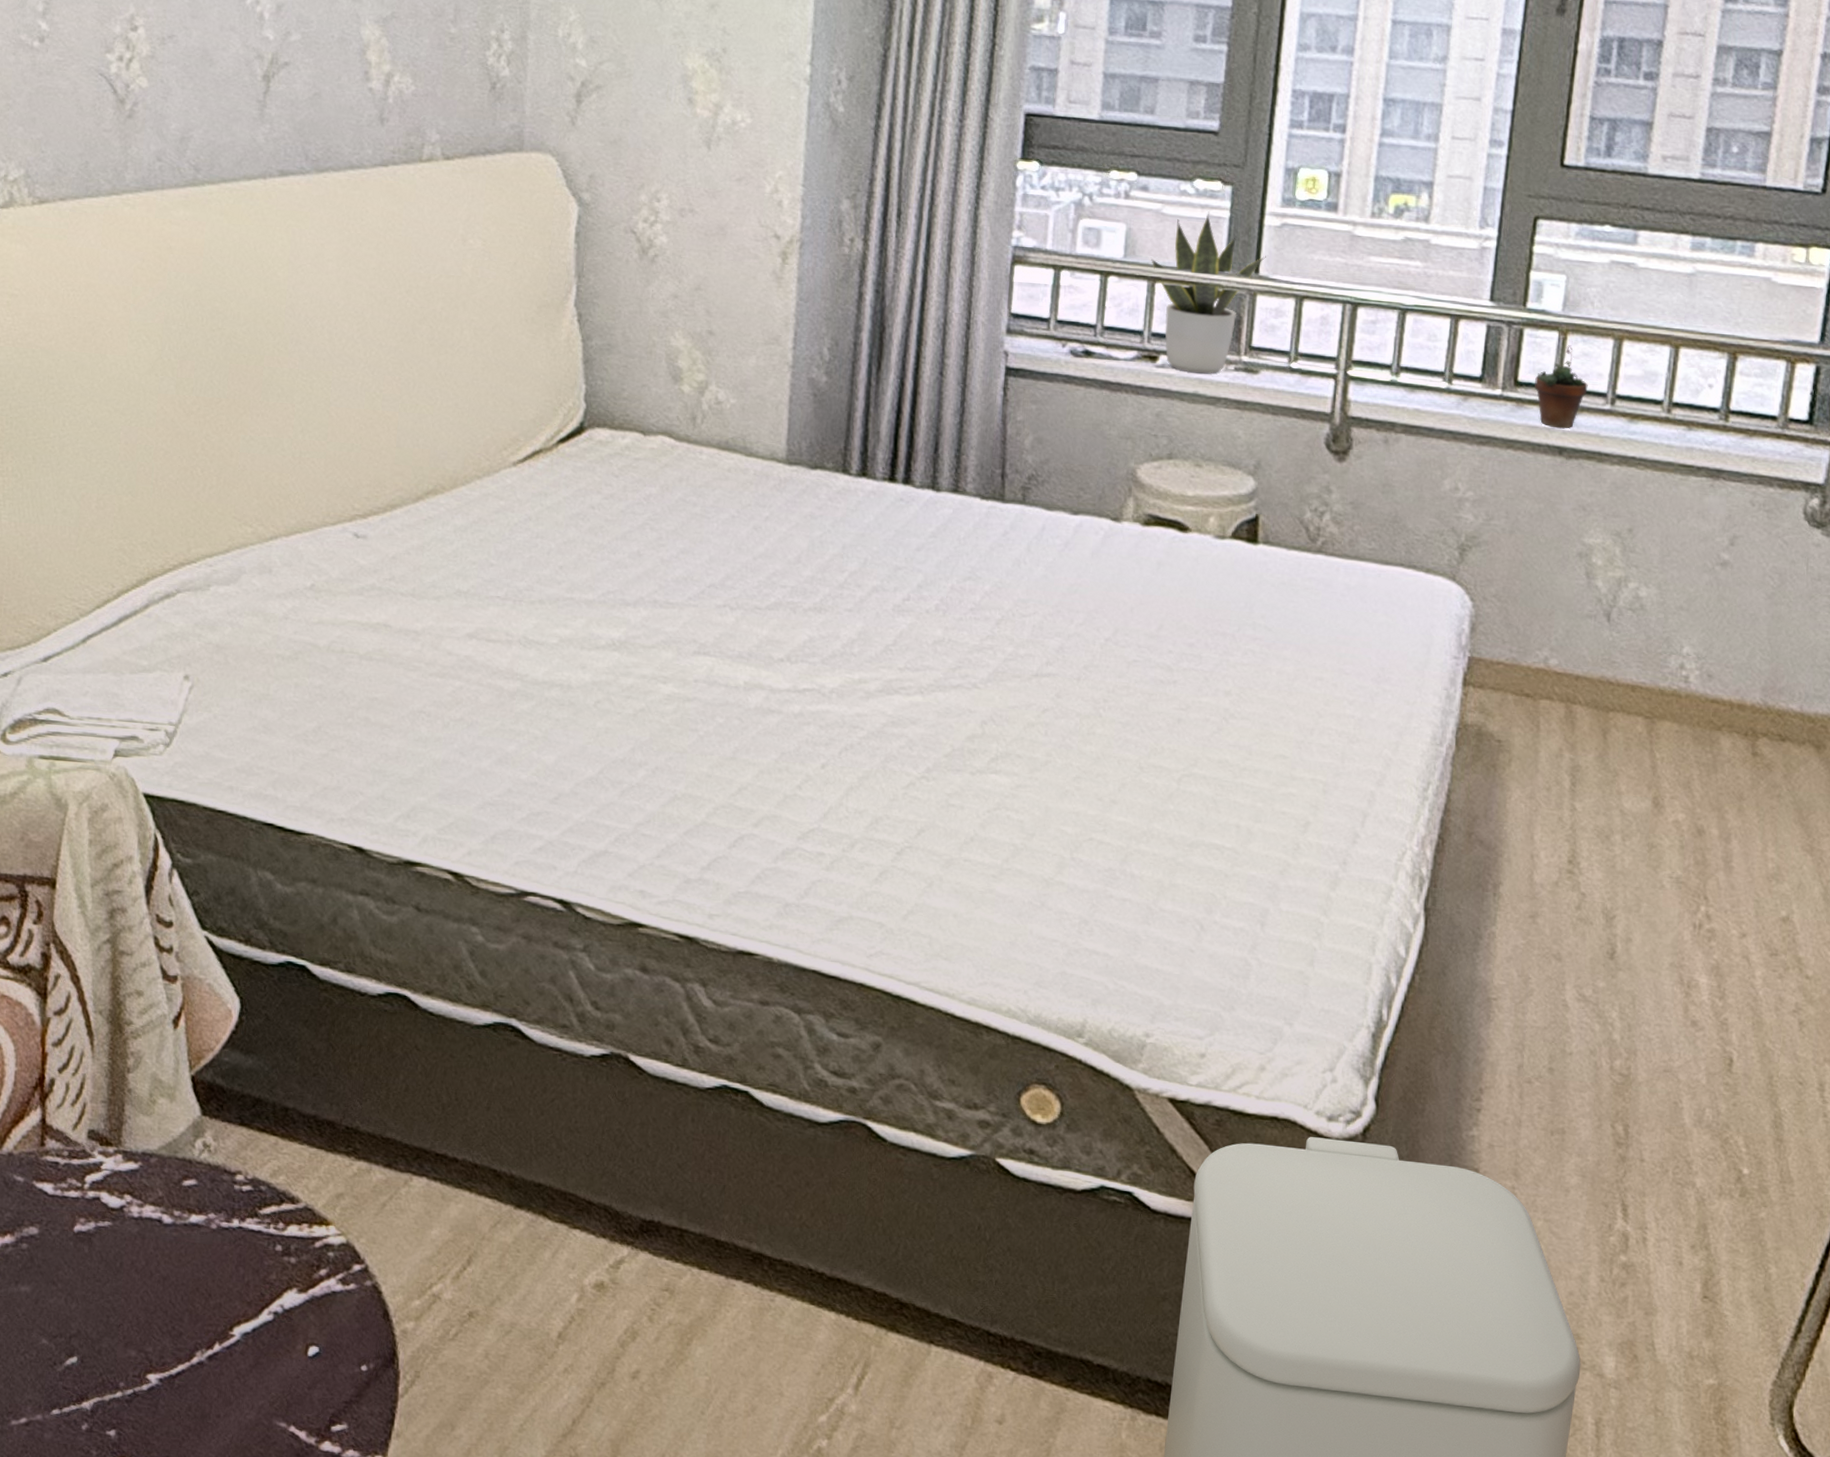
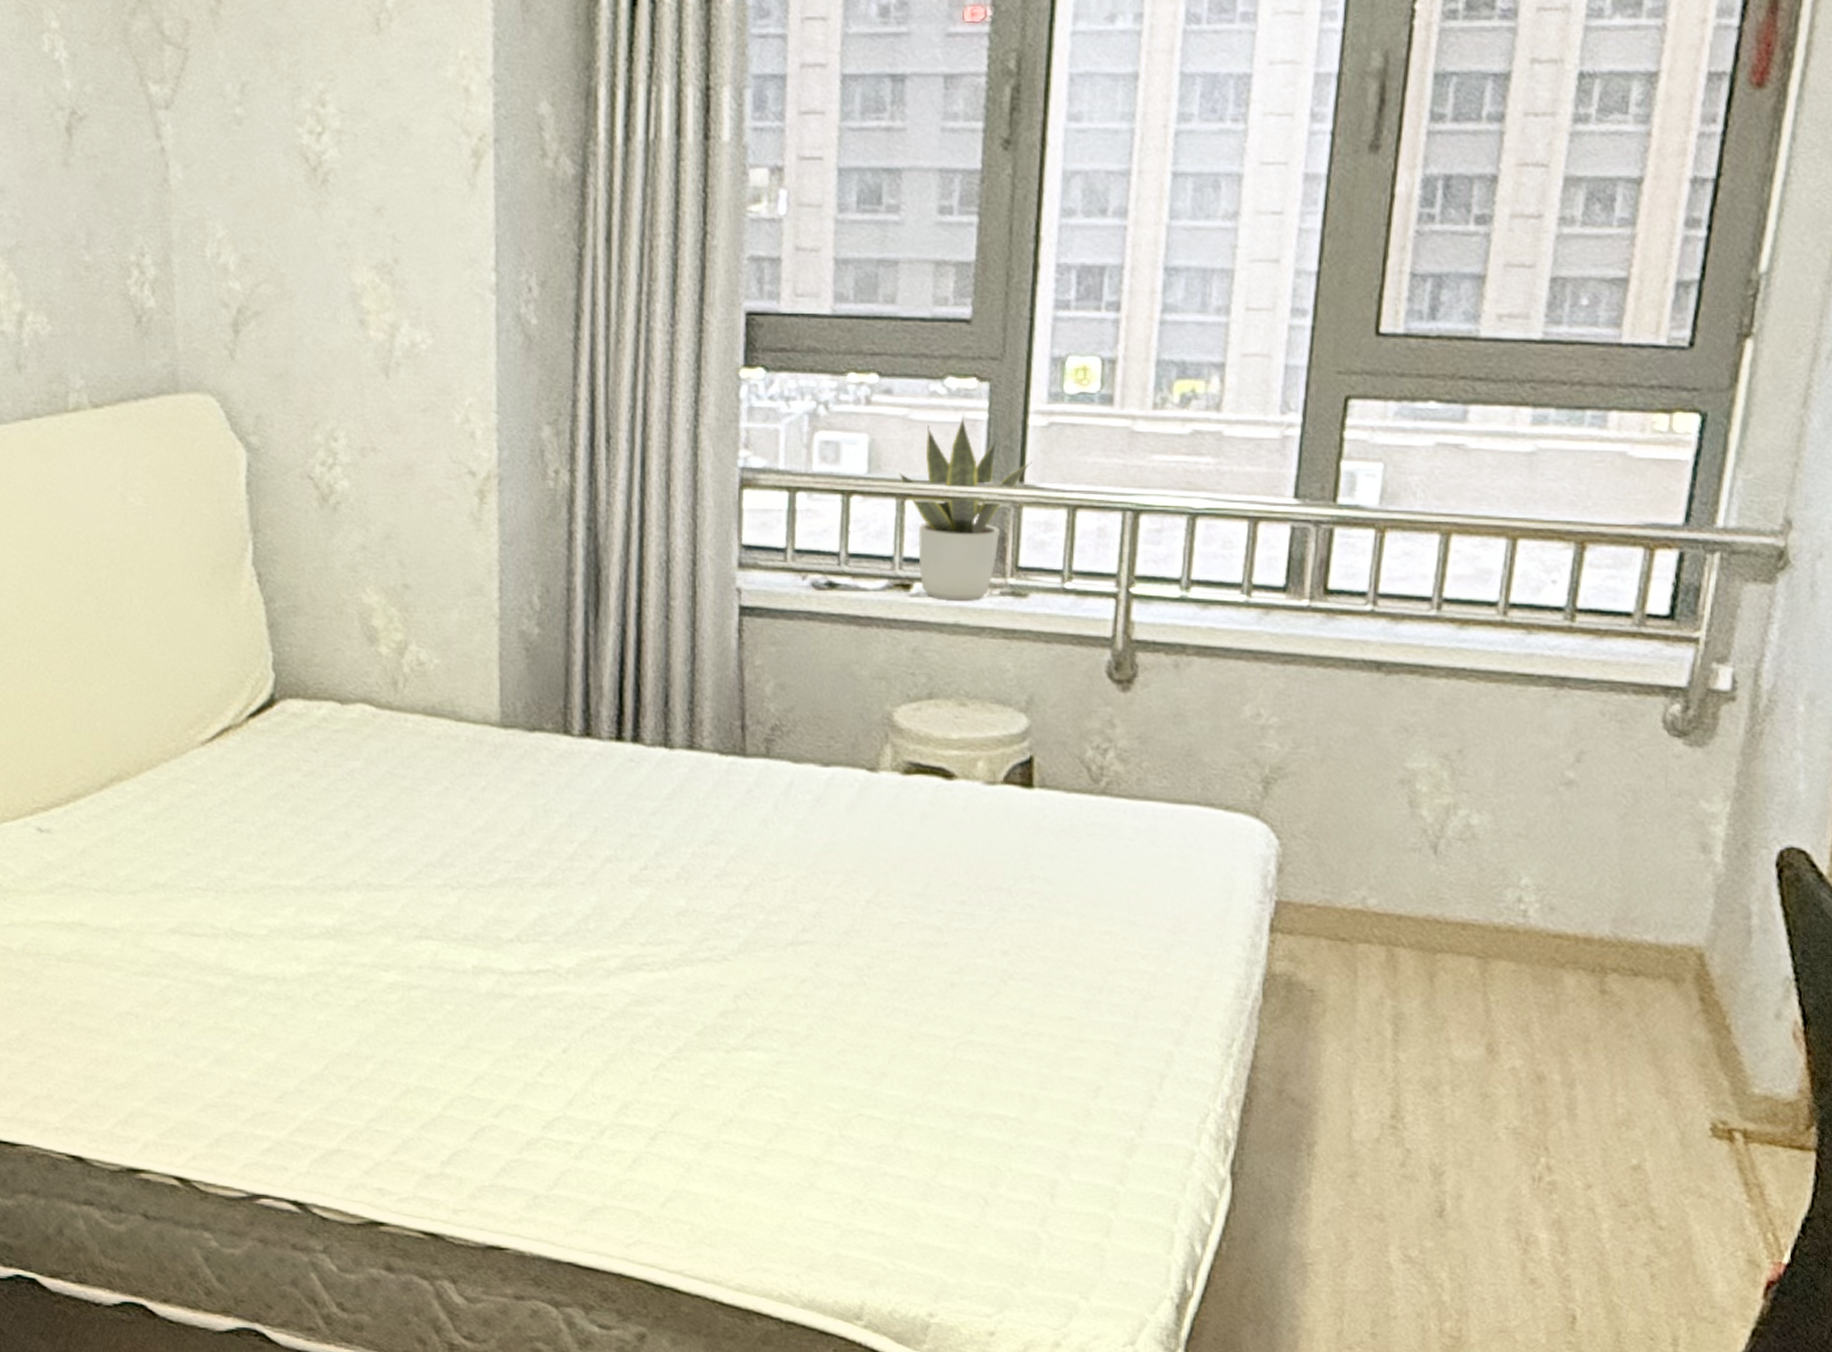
succulent plant: present [1535,345,1588,429] -> none [1348,544,1410,641]

